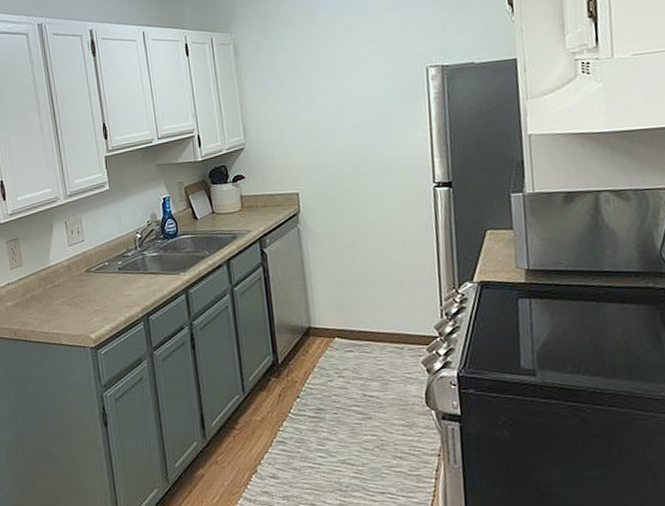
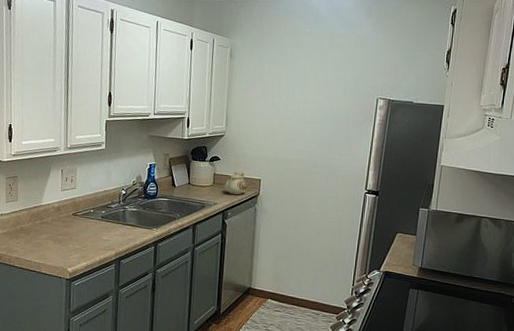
teapot: none [255,187,284,217] -> present [224,170,247,195]

